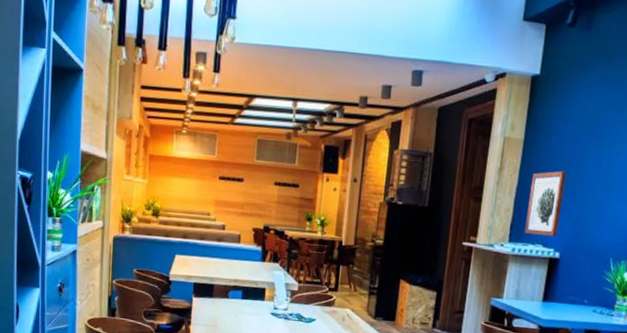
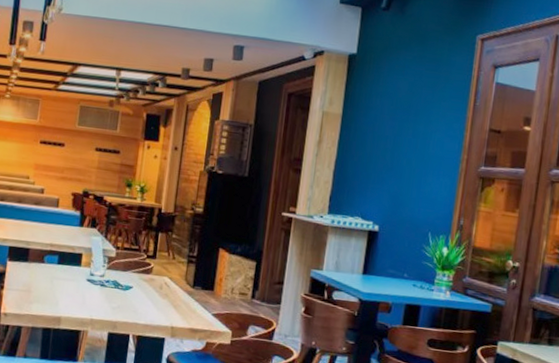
wall art: present [525,171,567,237] -> none [344,145,384,210]

